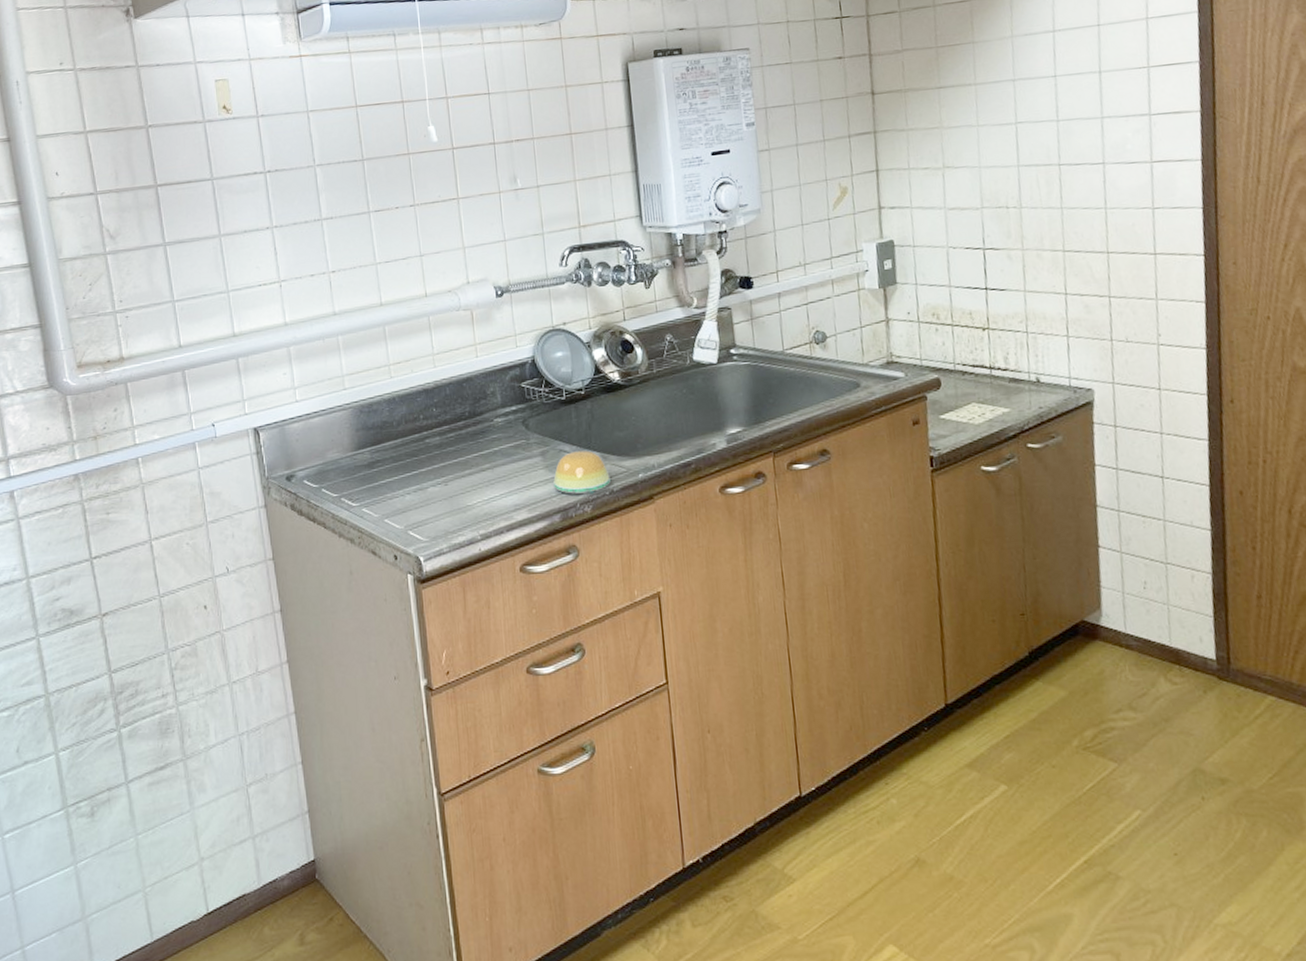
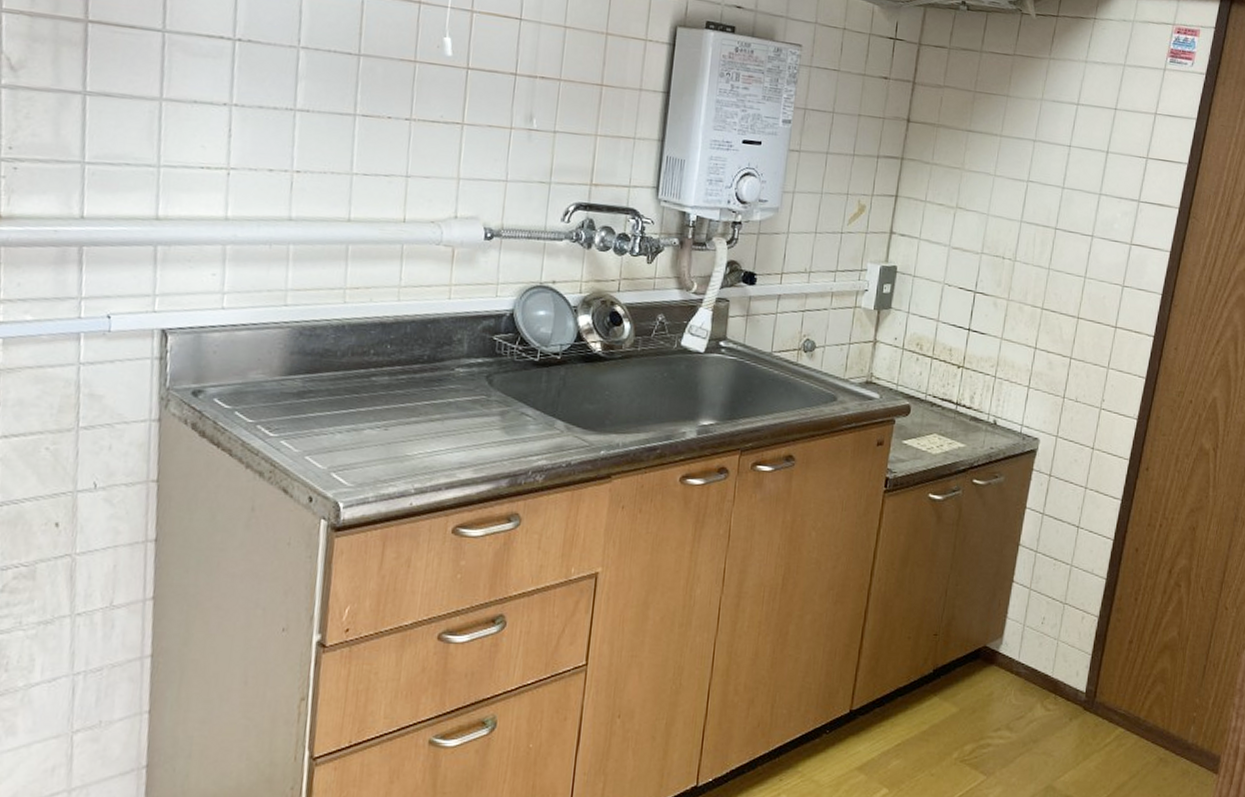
sponge: present [552,450,612,494] -> none [506,416,571,463]

